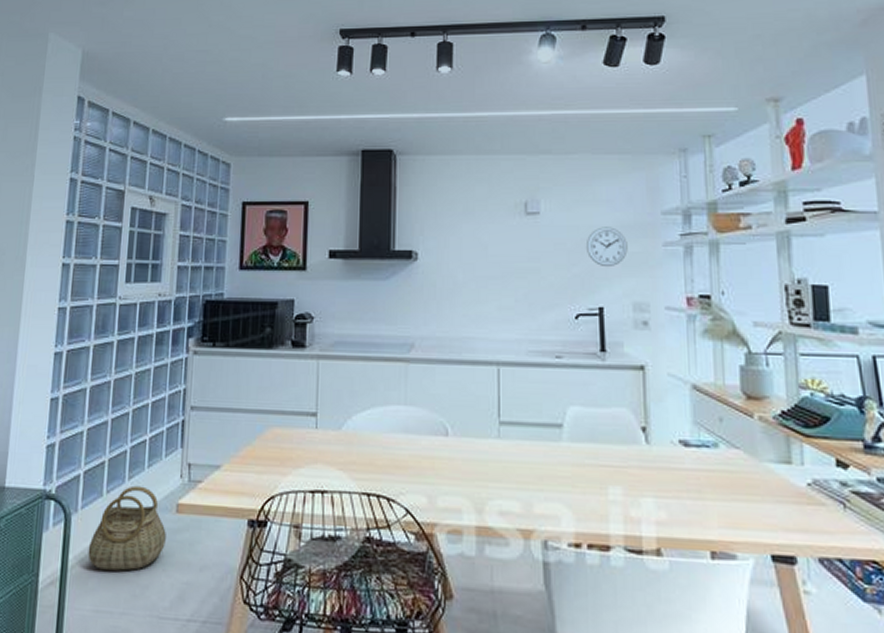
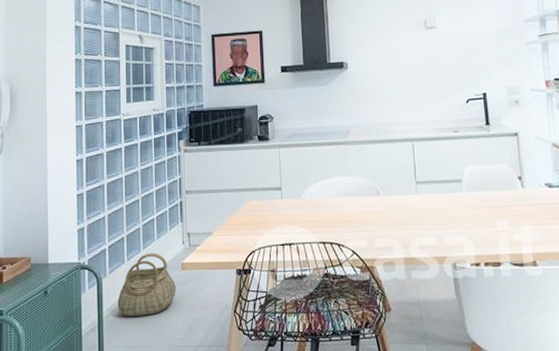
wall clock: present [585,227,628,268] -> none [471,33,502,64]

